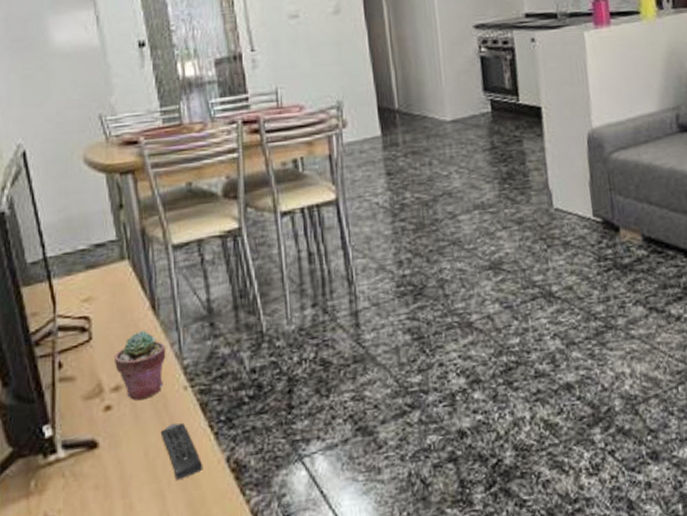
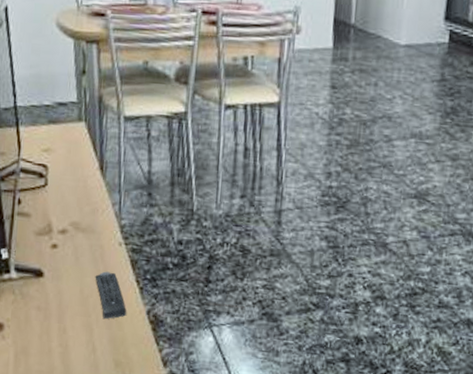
potted succulent: present [113,331,166,400] -> none [63,187,108,246]

